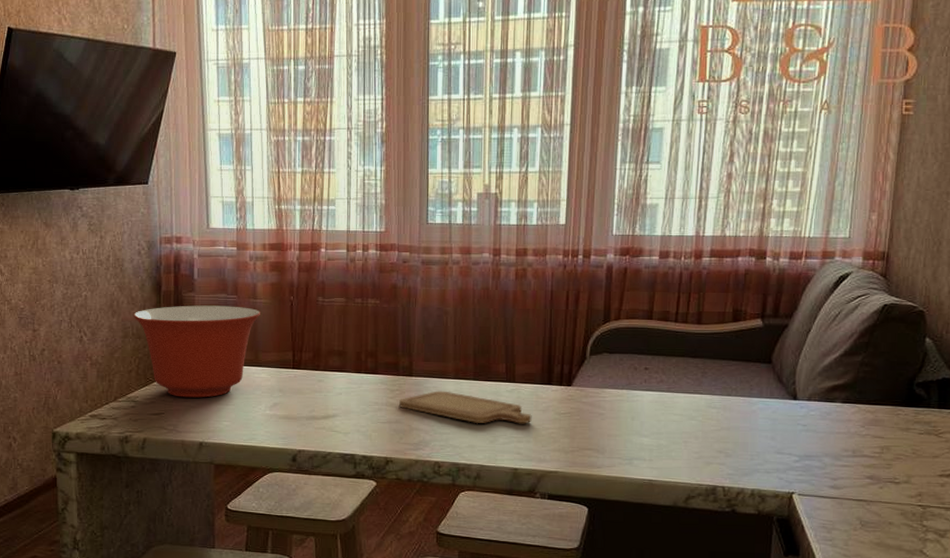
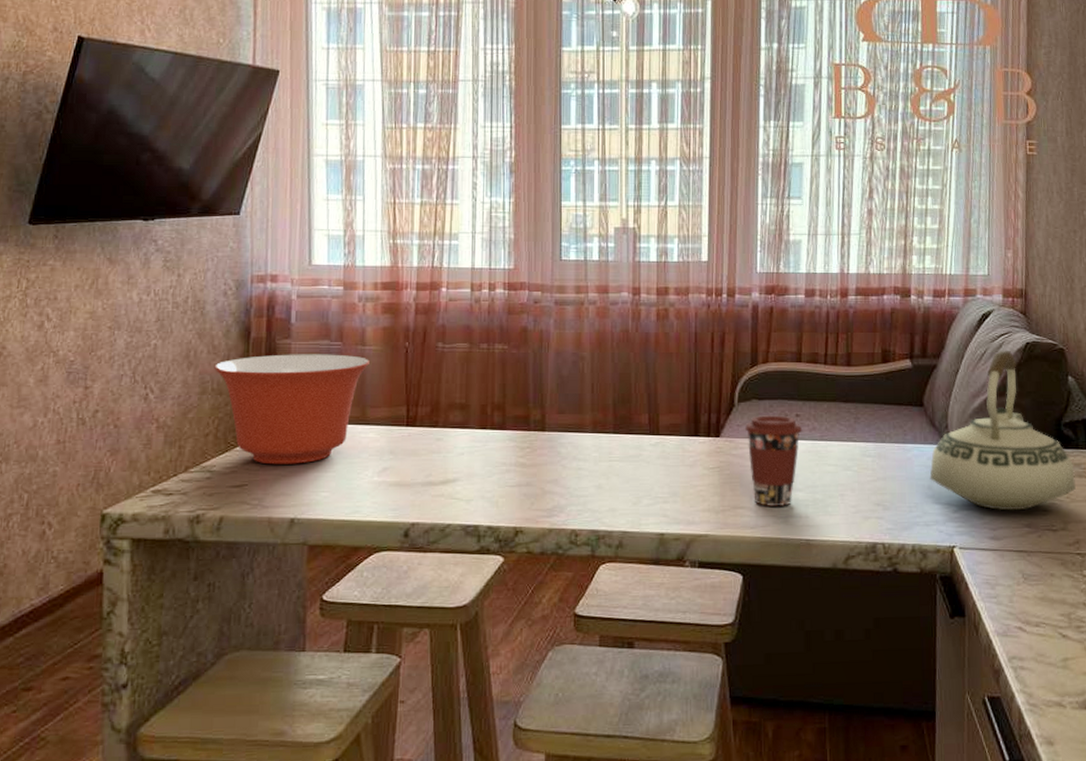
chopping board: present [399,390,532,424] -> none [530,446,678,484]
coffee cup: none [595,368,651,450] -> present [744,415,803,506]
teakettle: none [773,311,924,463] -> present [929,350,1077,511]

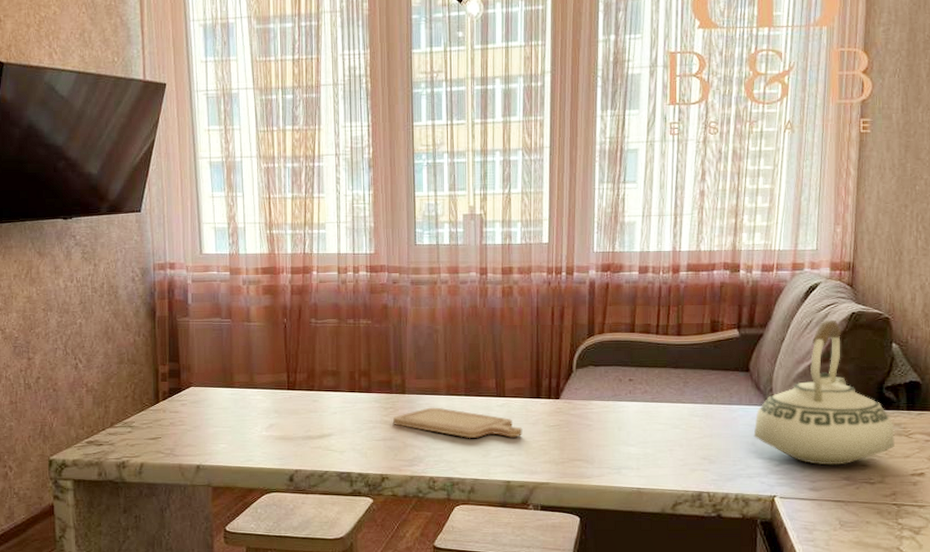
mixing bowl: present [214,354,369,465] -> none [129,329,254,421]
chopping board: none [530,446,678,484] -> present [393,407,523,439]
coffee cup: present [744,415,803,506] -> none [581,380,635,459]

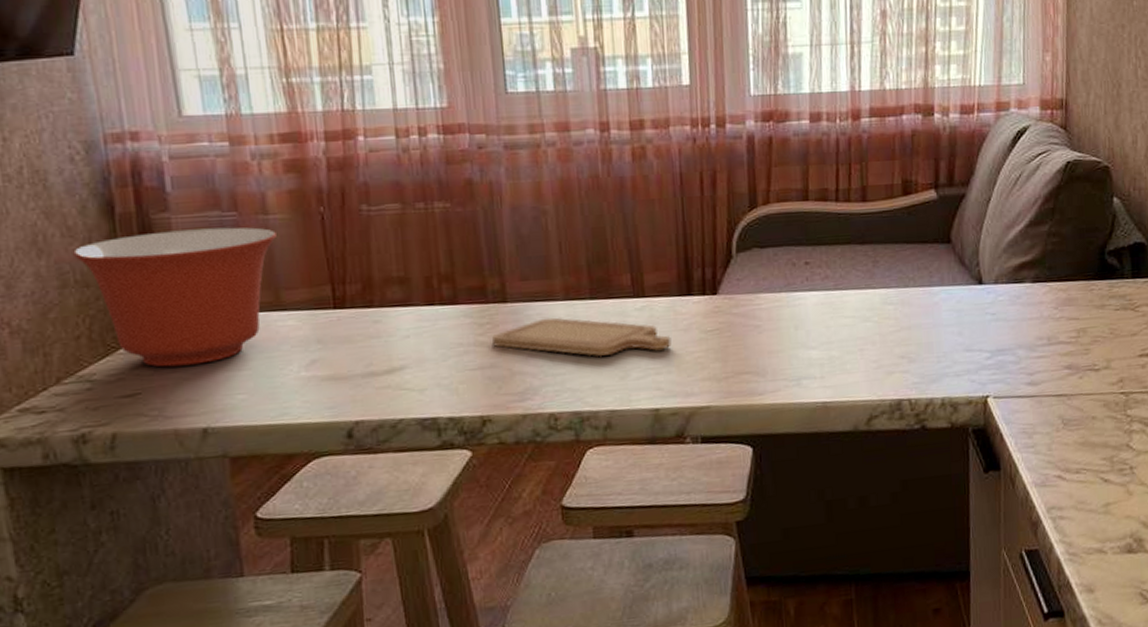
mixing bowl: none [129,329,254,421] -> present [73,227,277,367]
teakettle: present [753,319,896,466] -> none [959,171,1121,354]

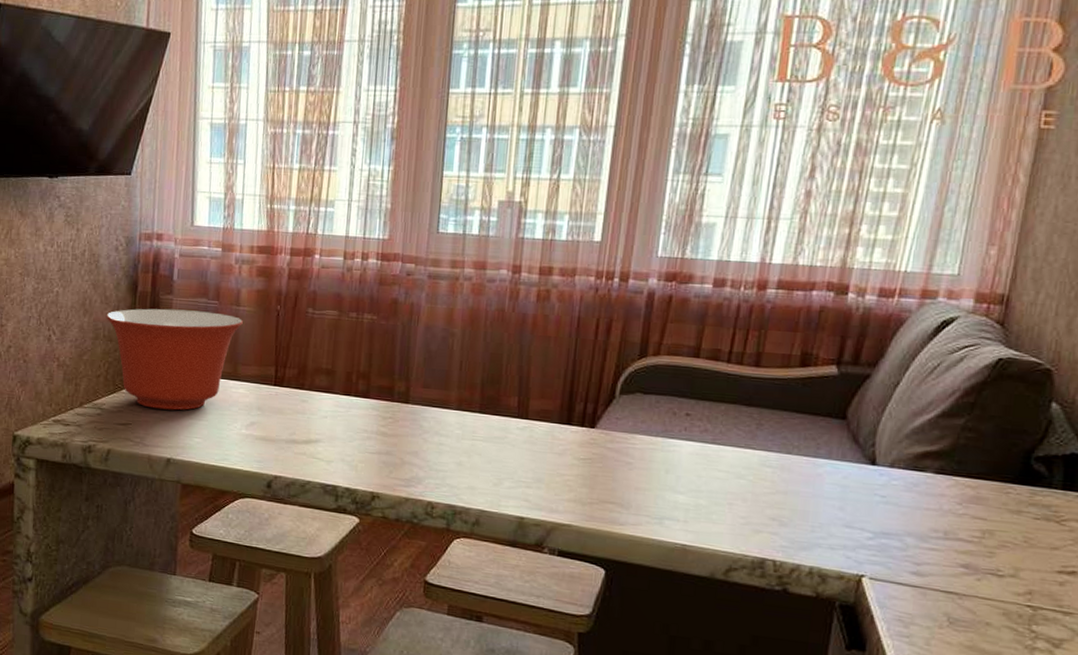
chopping board: present [492,317,672,357] -> none [391,421,545,468]

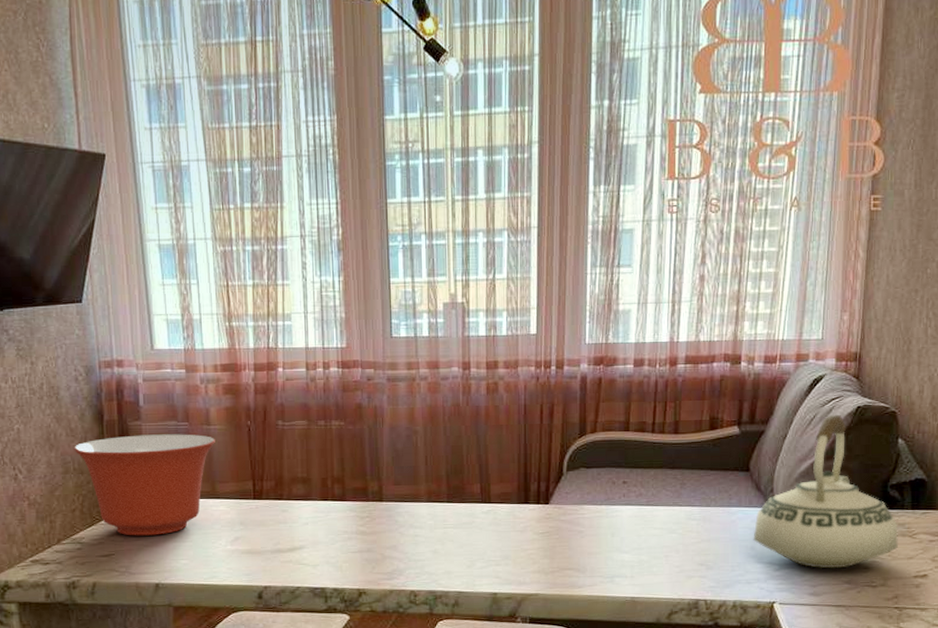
teakettle: none [842,364,1041,548] -> present [753,414,899,569]

